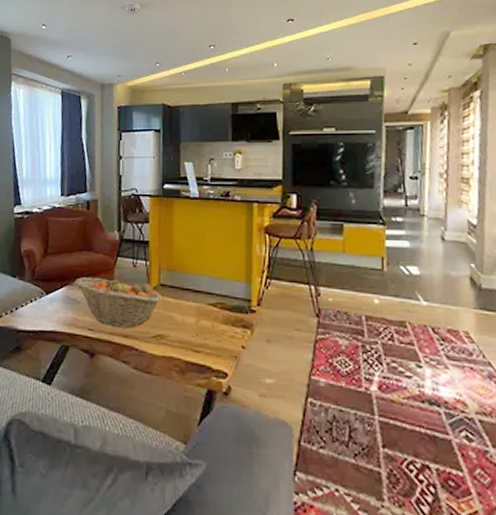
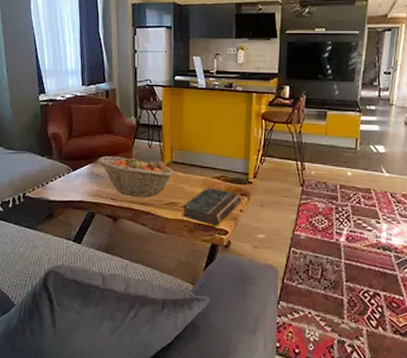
book: none [170,316,244,368] -> present [181,187,242,227]

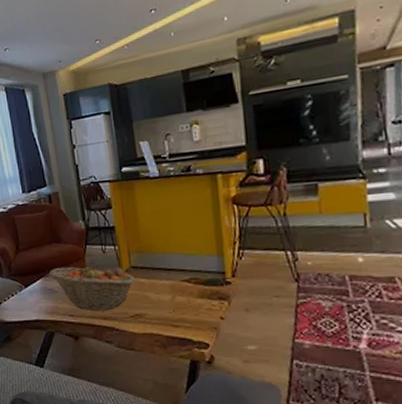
book: present [181,187,242,227] -> none [149,292,221,340]

